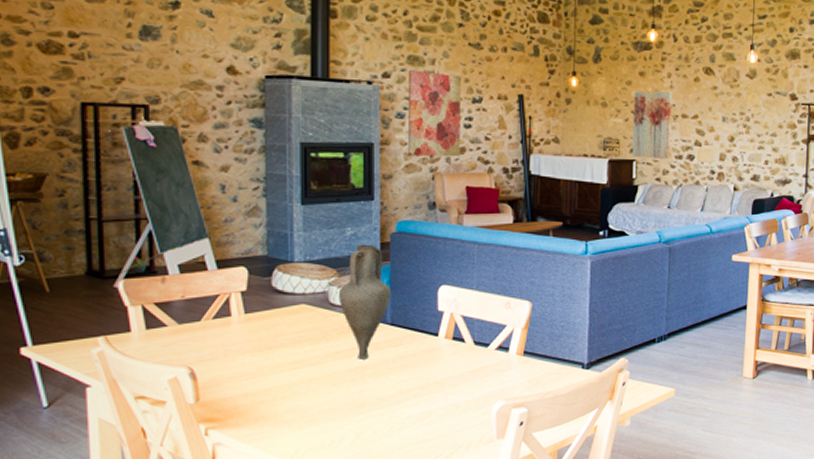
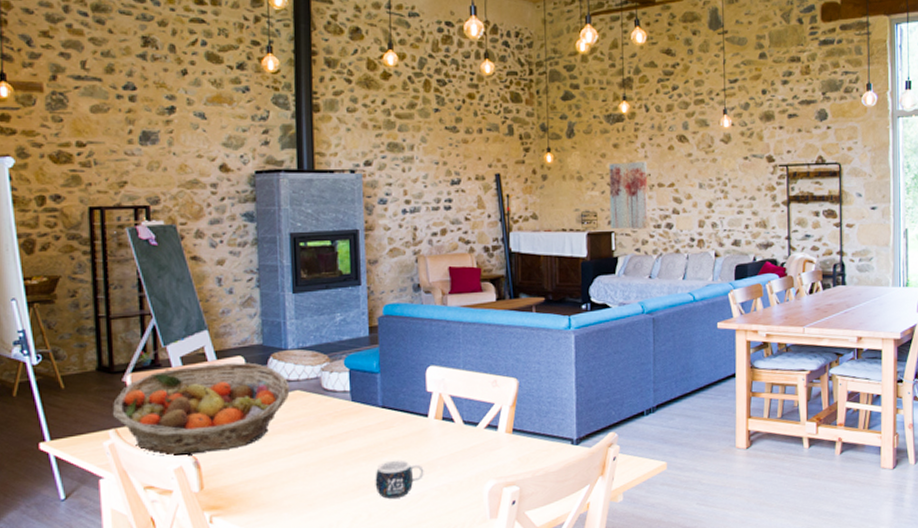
fruit basket: none [102,273,295,367] -> present [112,362,290,457]
vase: present [338,244,391,359] -> none [330,328,381,443]
mug: none [381,378,432,416] -> present [375,460,424,499]
wall art: present [408,70,461,157] -> none [389,157,441,240]

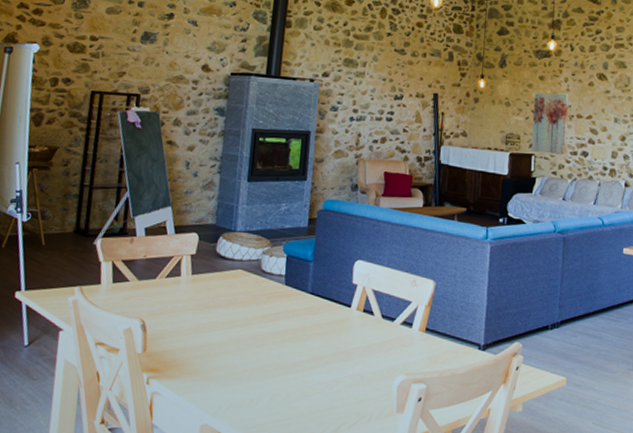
fruit basket: present [112,362,290,457] -> none [80,237,234,318]
mug: present [375,460,424,499] -> none [296,344,342,382]

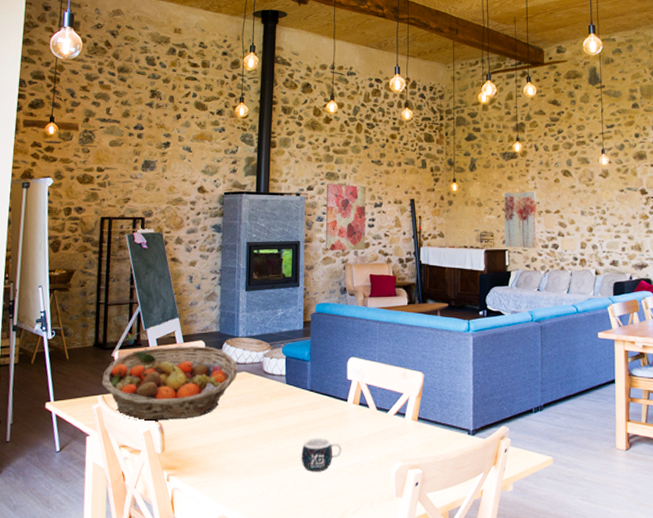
fruit basket: none [80,237,234,318] -> present [101,346,238,422]
mug: none [296,344,342,382] -> present [301,438,342,472]
wall art: none [338,71,386,146] -> present [326,184,366,251]

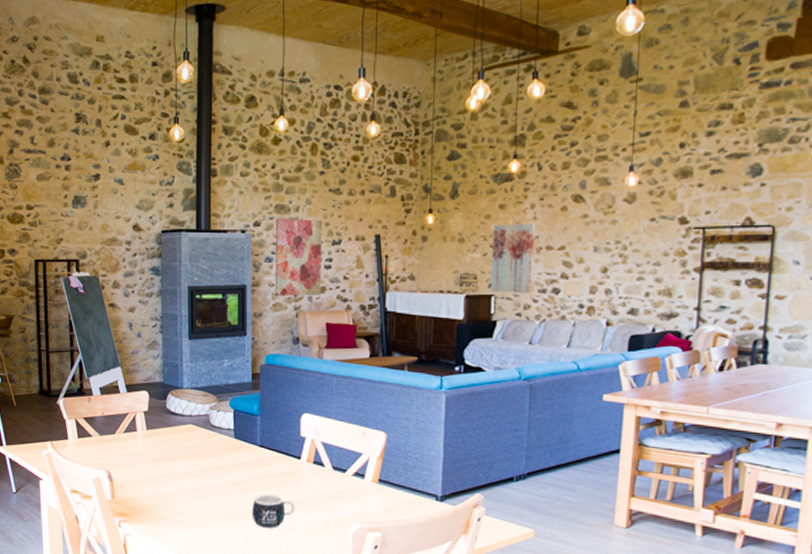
fruit basket: present [101,346,238,422] -> none [49,396,184,469]

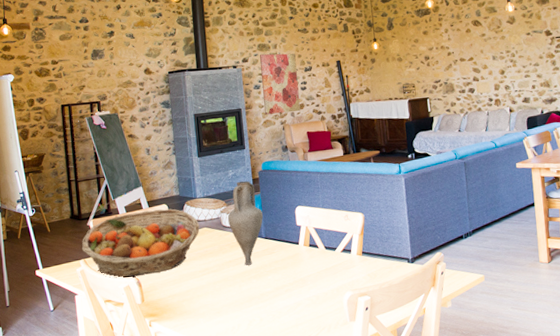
fruit basket: none [49,396,184,469] -> present [81,208,200,278]
vase: none [217,374,260,475] -> present [227,181,263,265]
mug: present [252,494,295,528] -> none [263,277,299,307]
wall art: present [490,222,536,293] -> none [421,42,455,96]

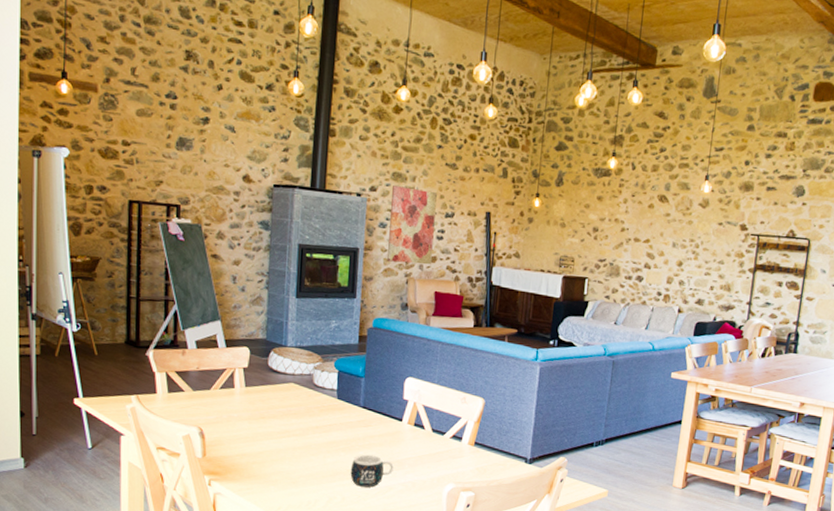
fruit basket: present [81,208,200,278] -> none [135,350,286,426]
vase: present [227,181,263,265] -> none [321,335,365,435]
mug: none [263,277,299,307] -> present [350,454,394,487]

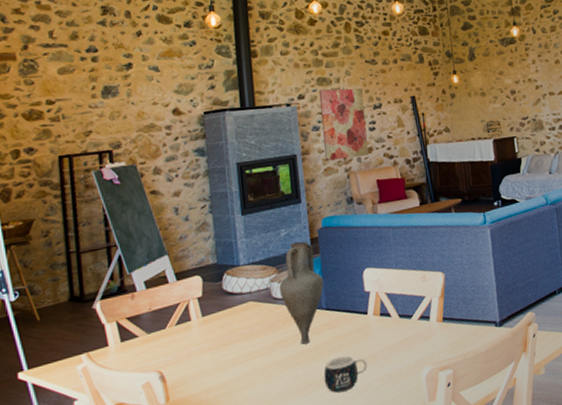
vase: none [321,335,365,435] -> present [279,241,324,344]

